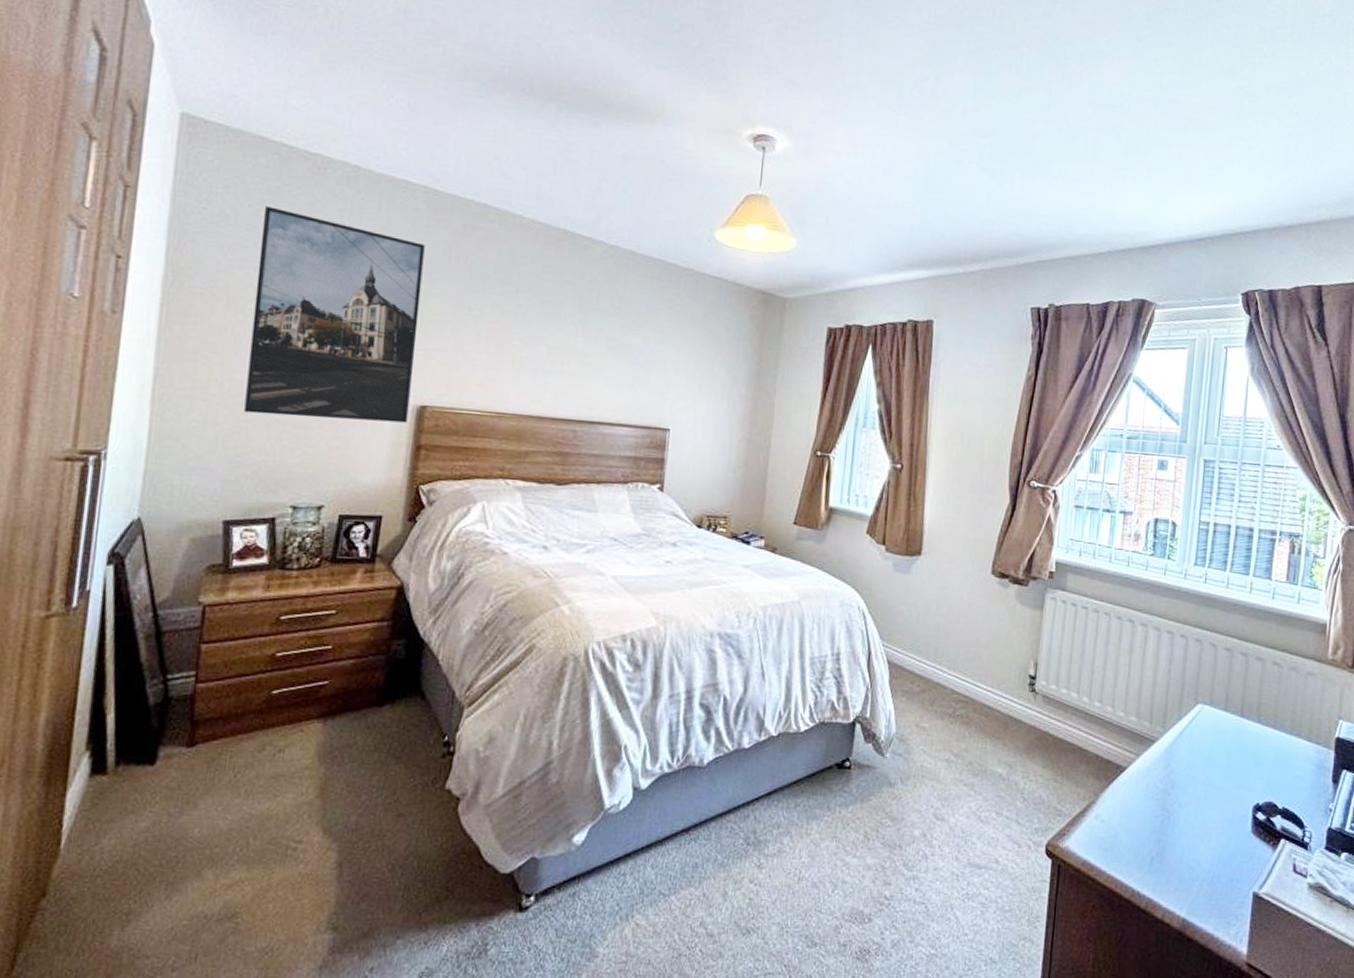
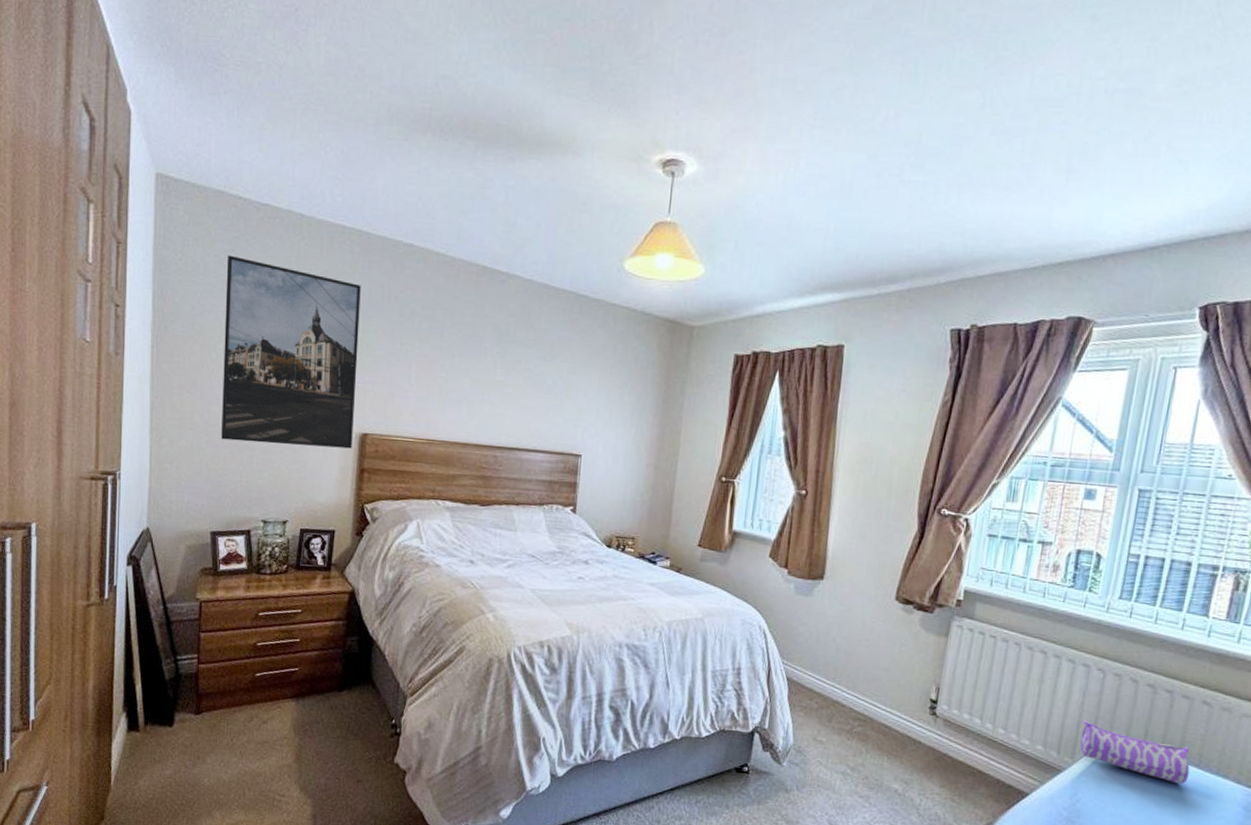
pencil case: none [1169,688,1268,746] -> present [1080,720,1190,785]

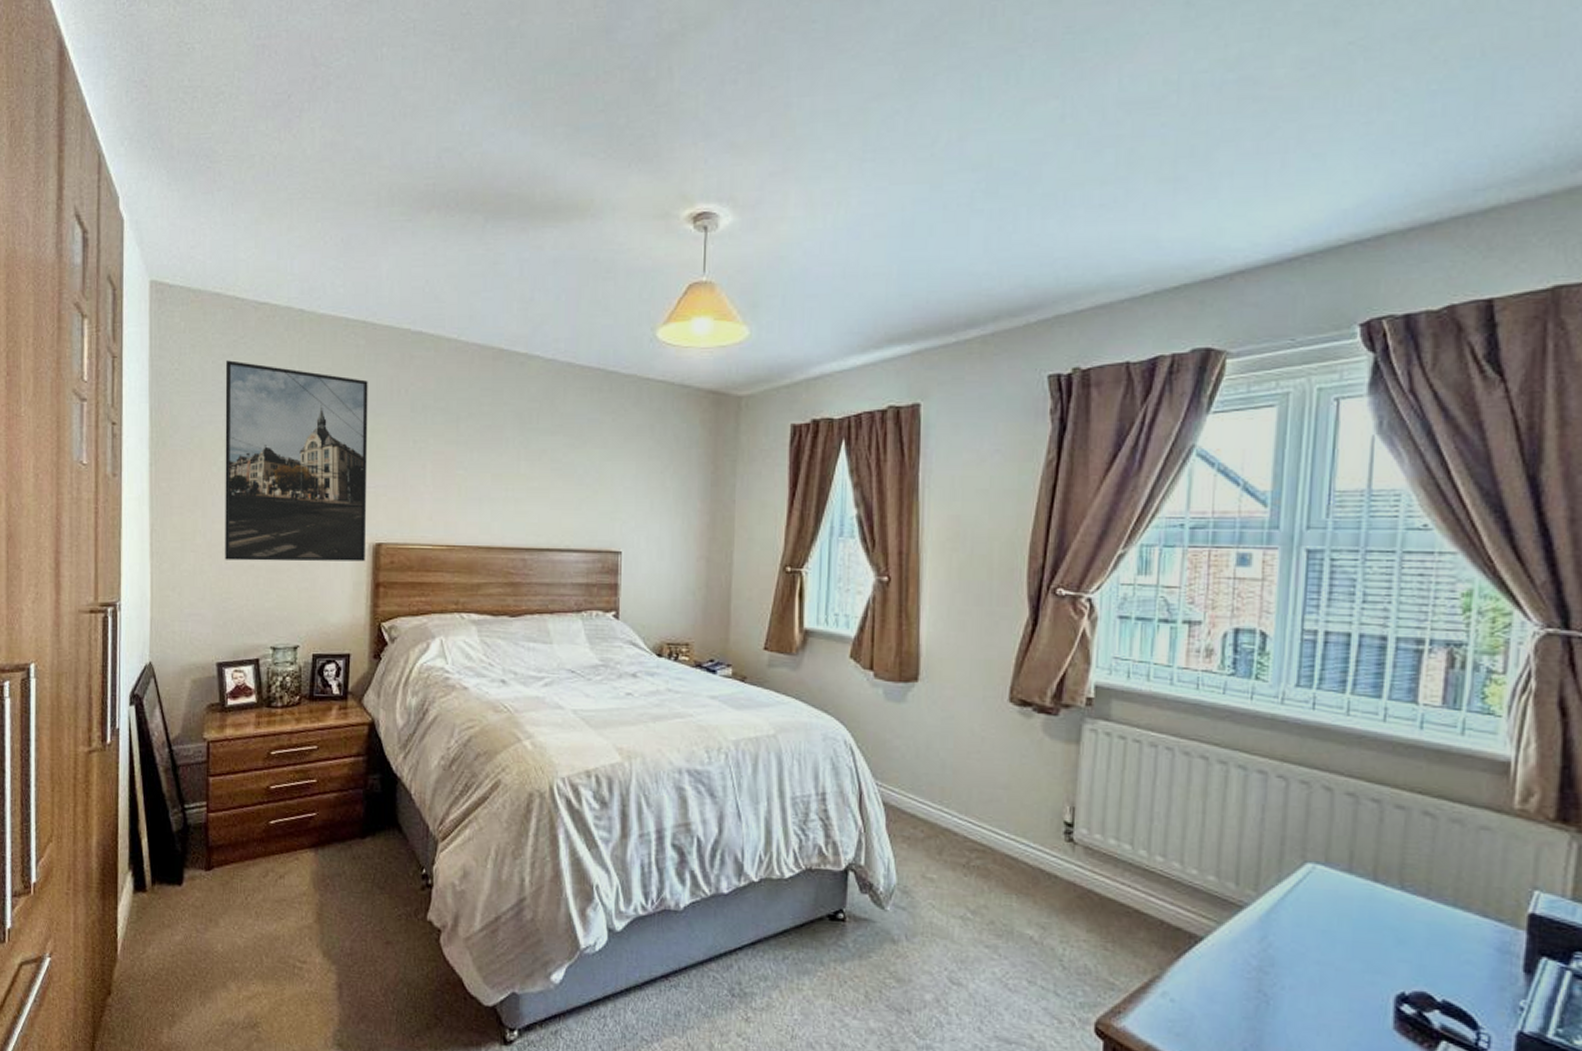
pencil case: present [1080,720,1190,785] -> none [1264,841,1416,920]

